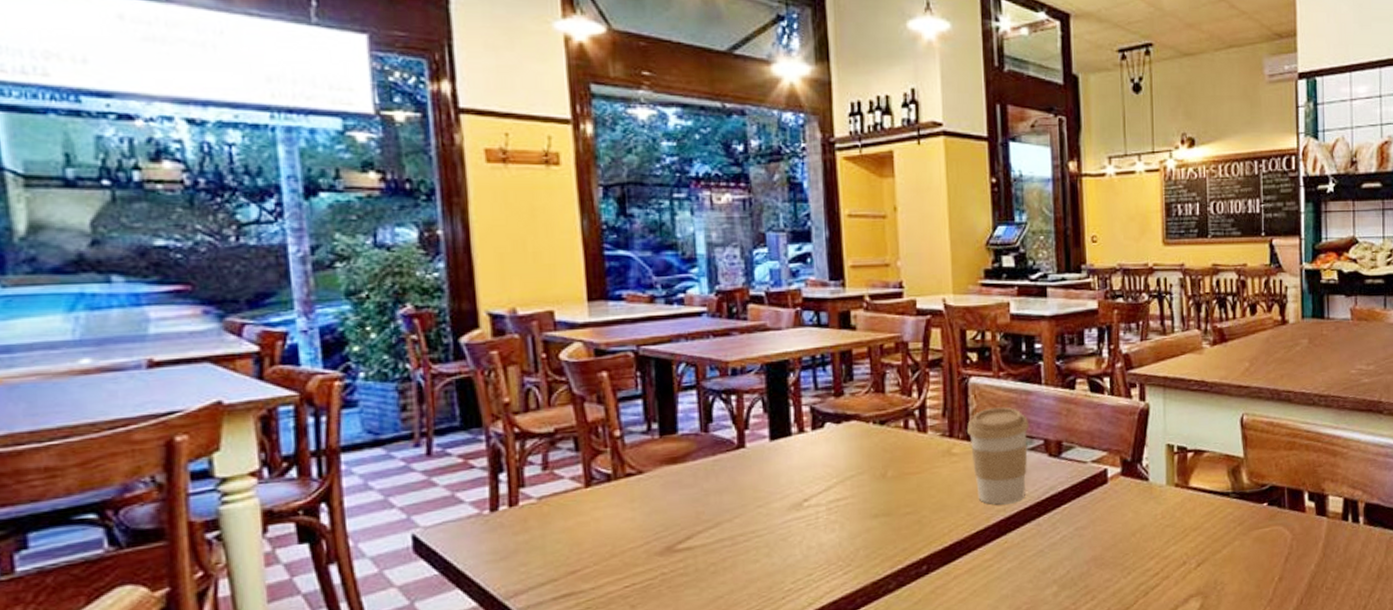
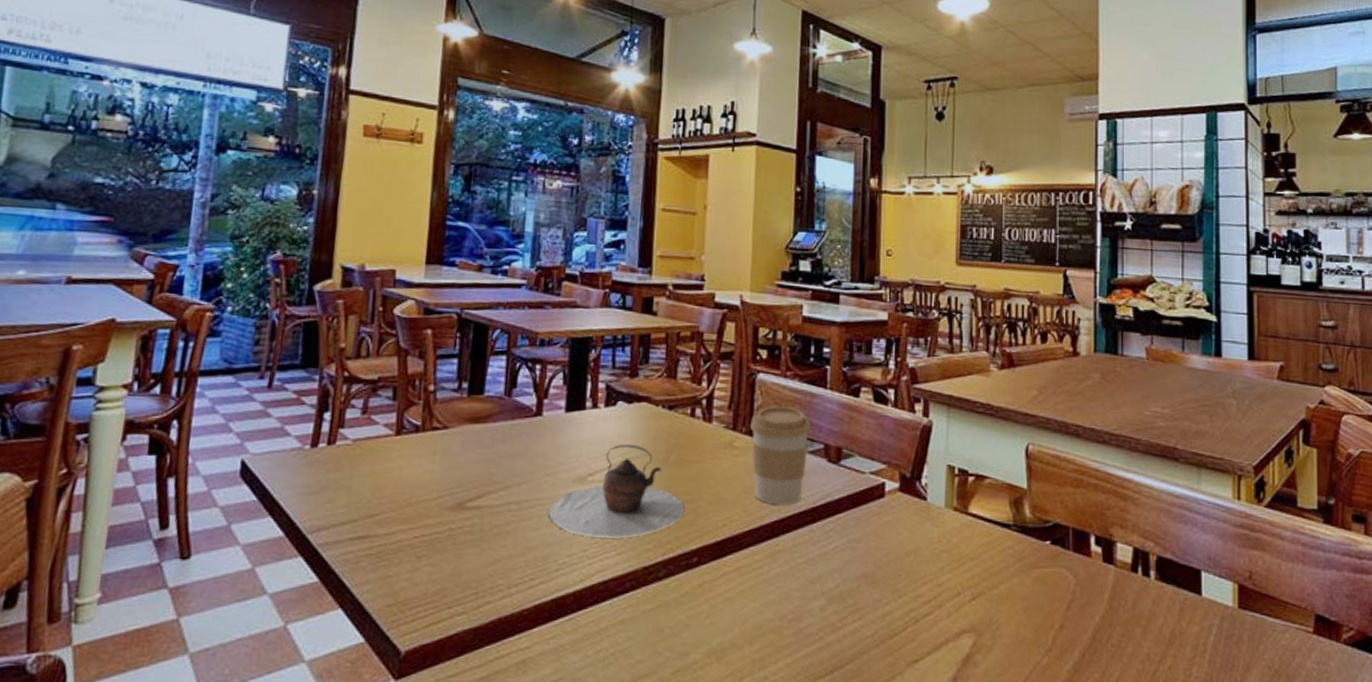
teapot: none [766,464,908,561] -> present [548,444,685,538]

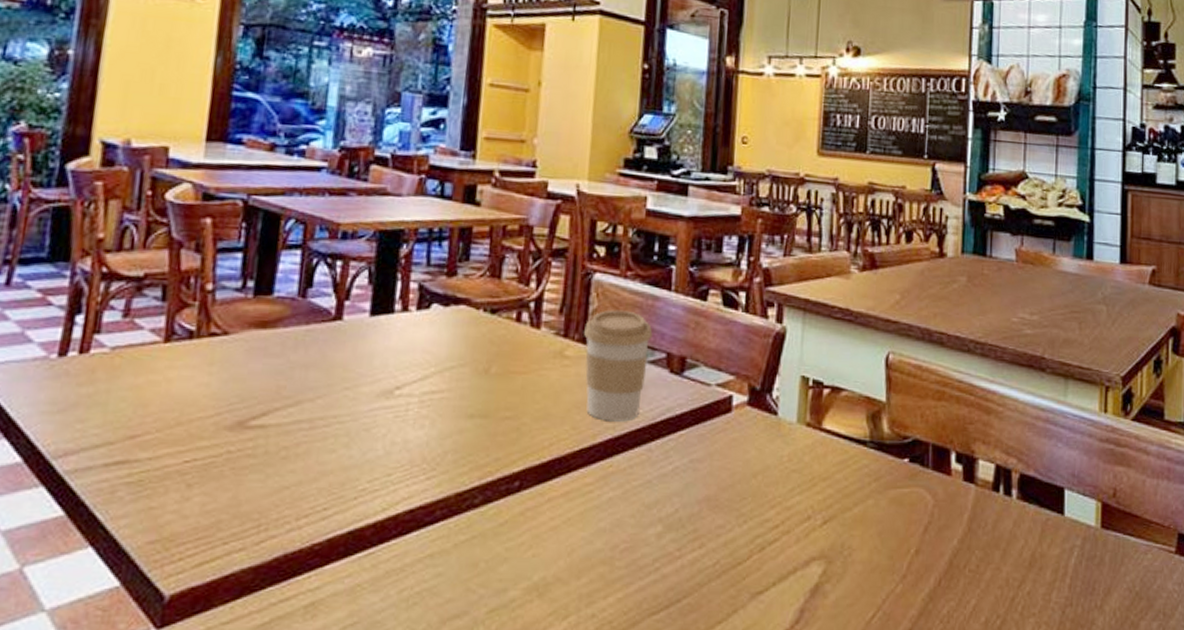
teapot: present [548,444,685,538] -> none [347,352,506,460]

